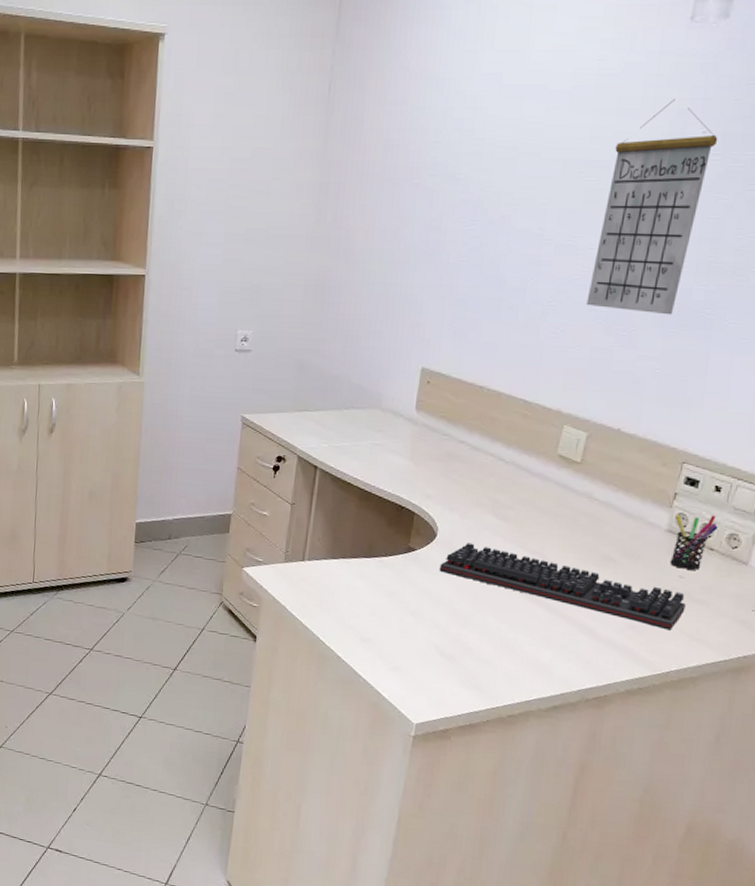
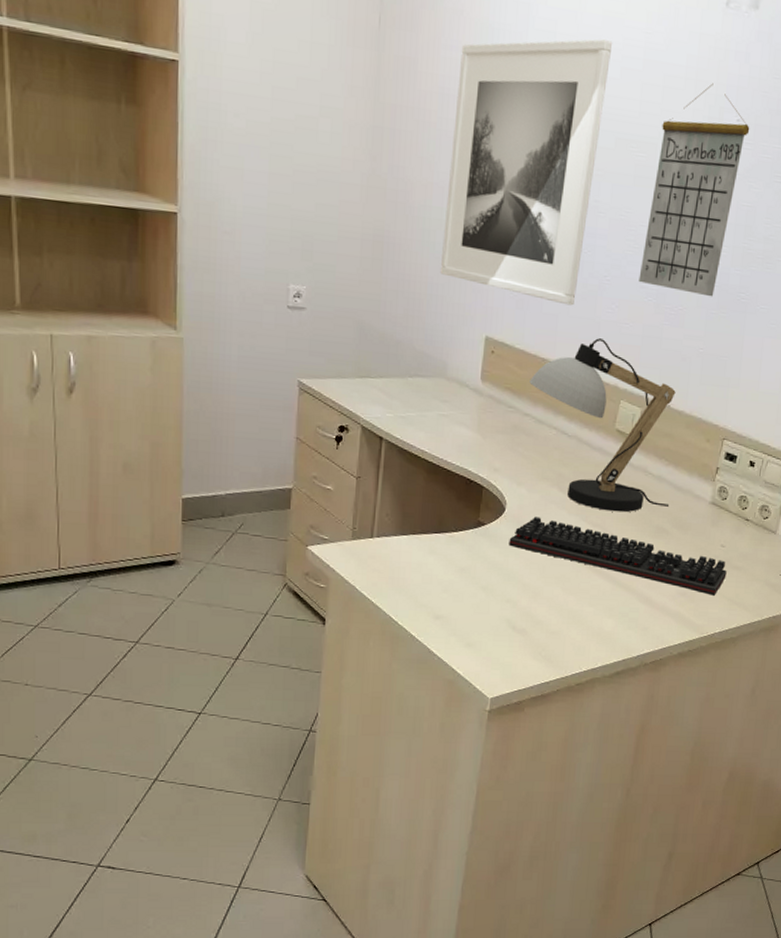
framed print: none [378,72,563,333] -> present [440,38,613,306]
desk lamp: none [465,364,627,540] -> present [529,338,676,513]
pen holder: present [670,514,718,570] -> none [713,487,752,539]

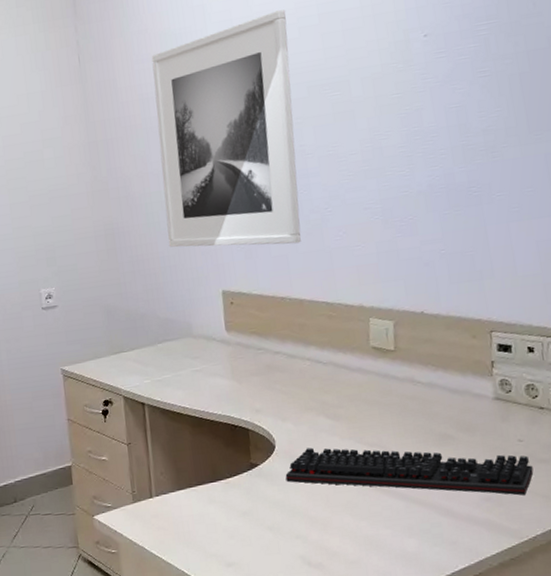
desk lamp: present [529,338,676,513] -> none [273,265,447,429]
calendar: present [638,83,750,297] -> none [349,12,443,205]

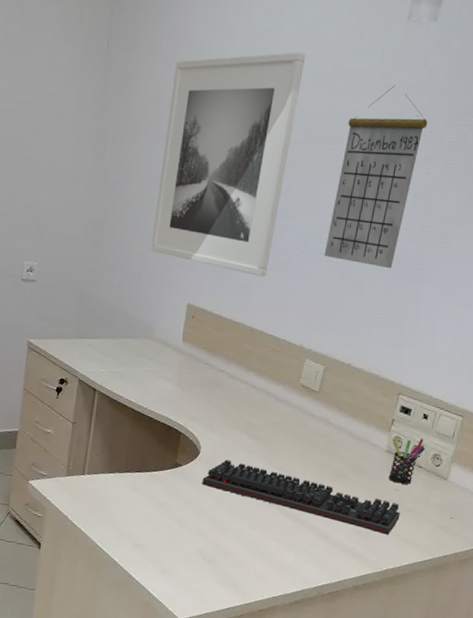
calendar: none [349,12,443,205] -> present [324,85,428,269]
pen holder: none [498,375,542,433] -> present [388,437,425,484]

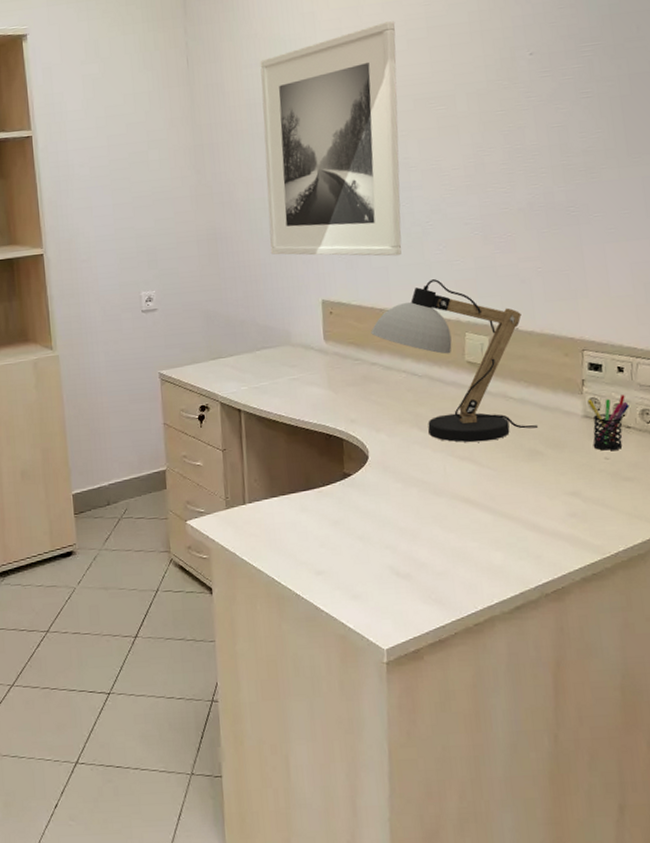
keyboard: present [202,459,400,535] -> none [377,459,618,512]
desk lamp: none [224,305,356,458] -> present [371,279,537,443]
calendar: present [324,85,428,269] -> none [456,29,545,220]

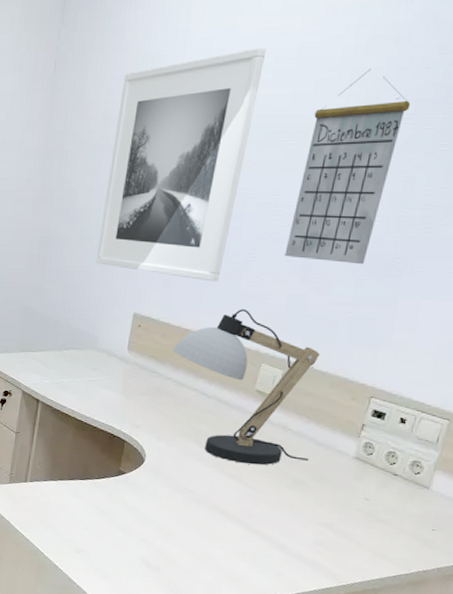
calendar: none [456,29,545,220] -> present [284,68,411,265]
pen holder: present [587,394,629,451] -> none [356,443,402,493]

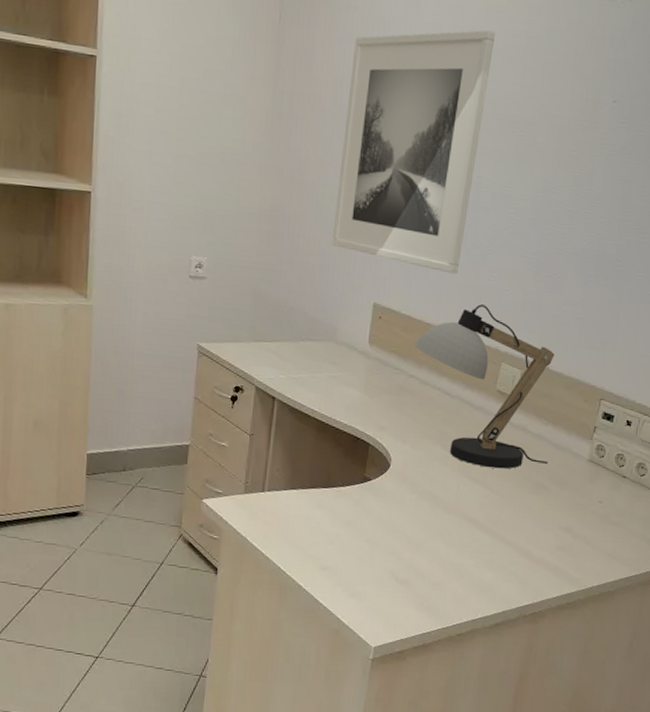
calendar: present [284,68,411,265] -> none [519,68,626,265]

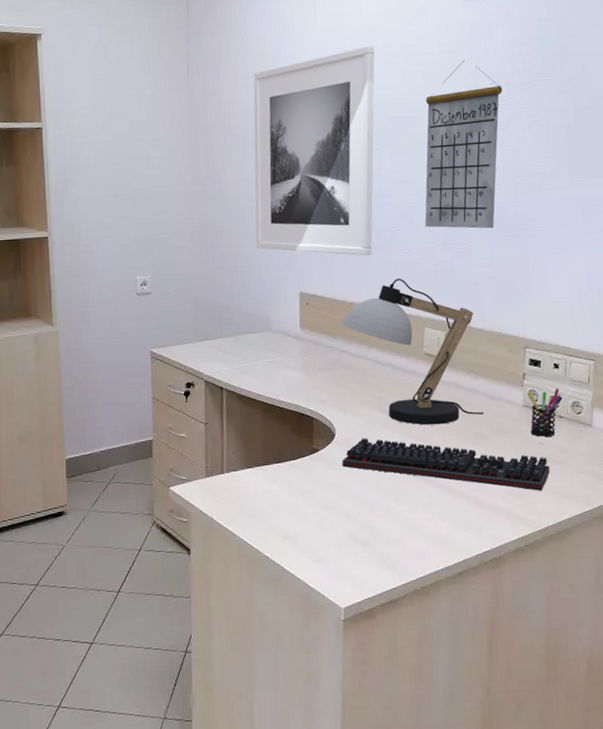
keyboard: none [393,472,604,550] -> present [342,438,550,491]
calendar: none [519,68,626,265] -> present [424,60,503,229]
pen holder: none [591,445,629,496] -> present [527,388,562,437]

